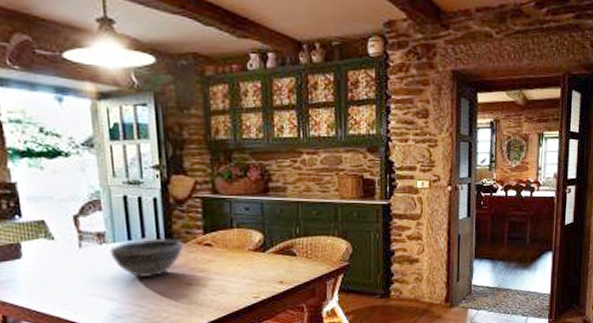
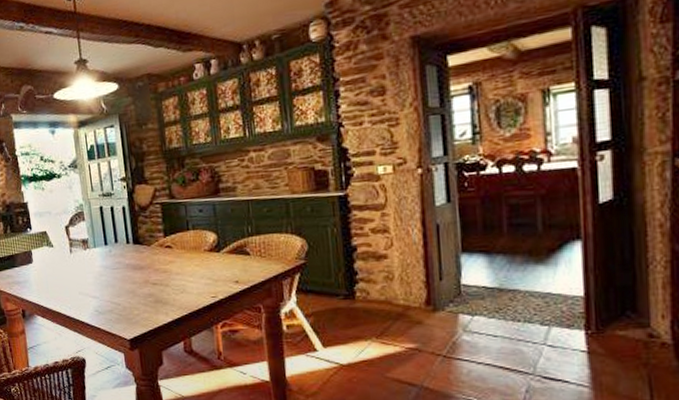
bowl: present [109,238,182,279] -> none [91,242,148,279]

